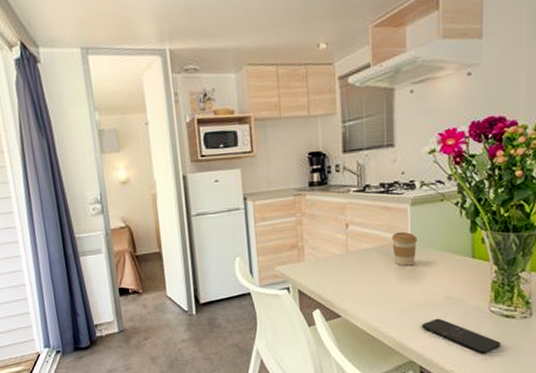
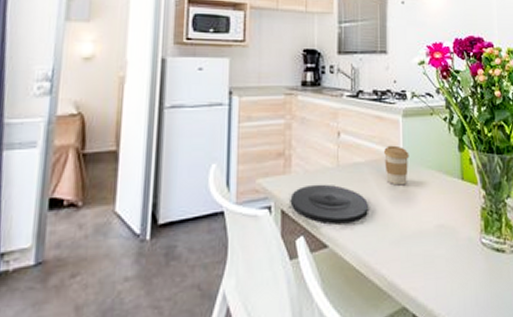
plate: none [305,268,377,300] -> present [290,184,368,225]
smartphone: present [422,318,501,354] -> none [415,251,494,298]

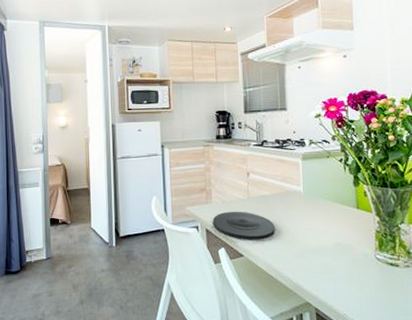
coffee cup: present [384,145,409,186] -> none [287,182,309,213]

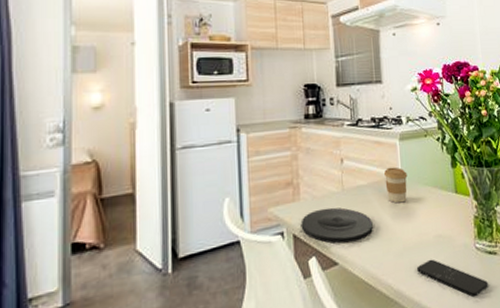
coffee cup: none [287,182,309,213] -> present [384,167,408,204]
smartphone: none [316,262,388,300] -> present [417,259,488,297]

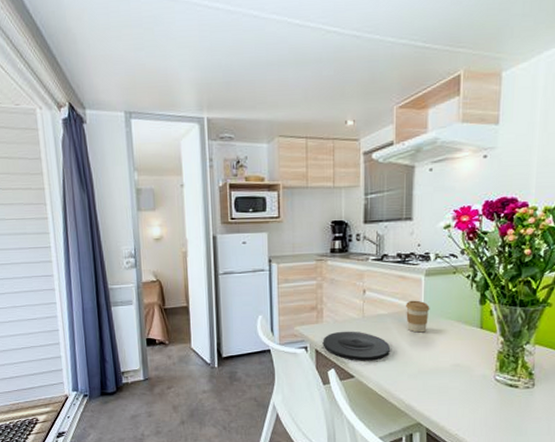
smartphone: present [417,259,488,297] -> none [430,384,504,420]

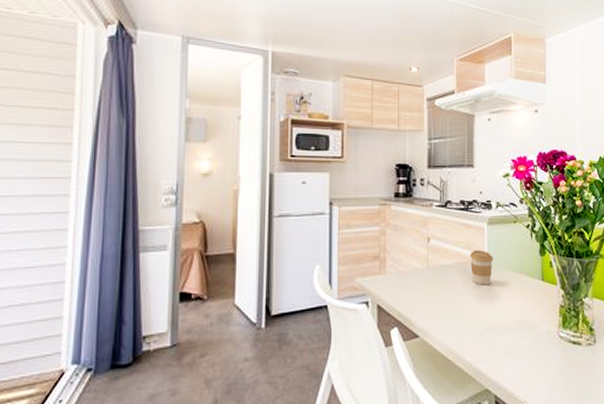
plate: present [322,331,390,361] -> none [385,283,455,318]

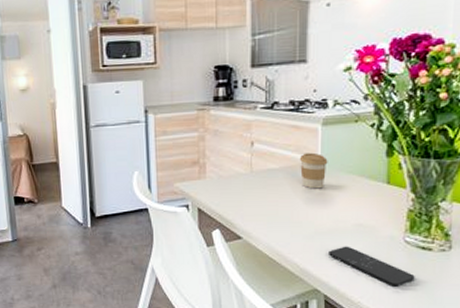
smartphone: none [497,342,570,383] -> present [329,246,415,287]

